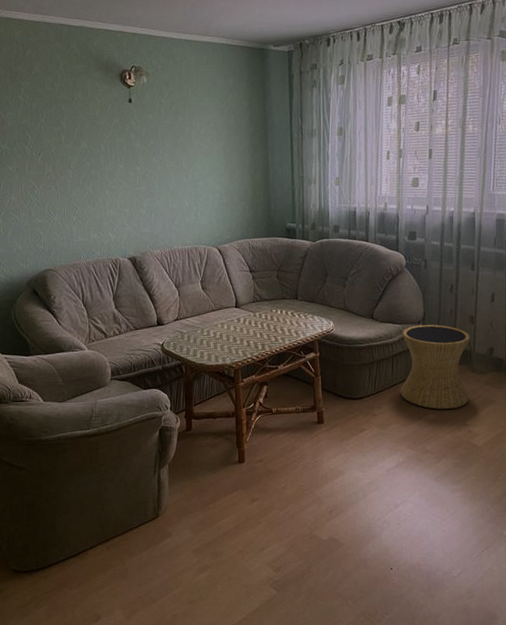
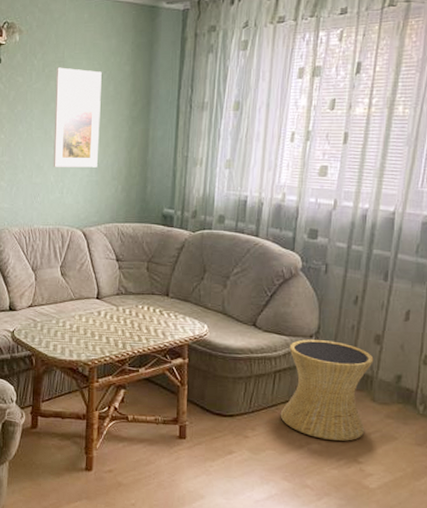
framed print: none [182,104,226,193] -> present [53,67,102,167]

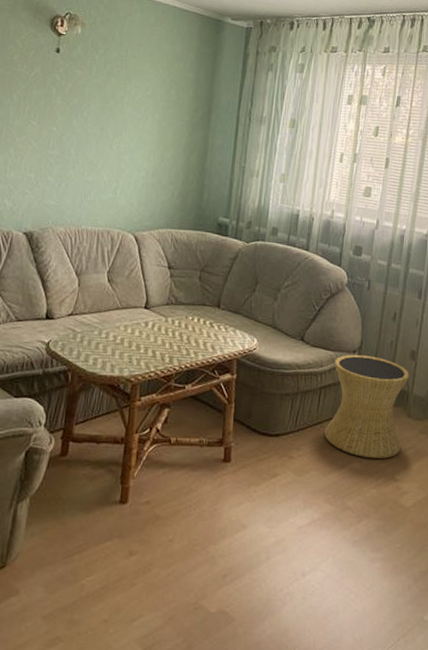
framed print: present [53,67,102,167] -> none [107,65,165,170]

